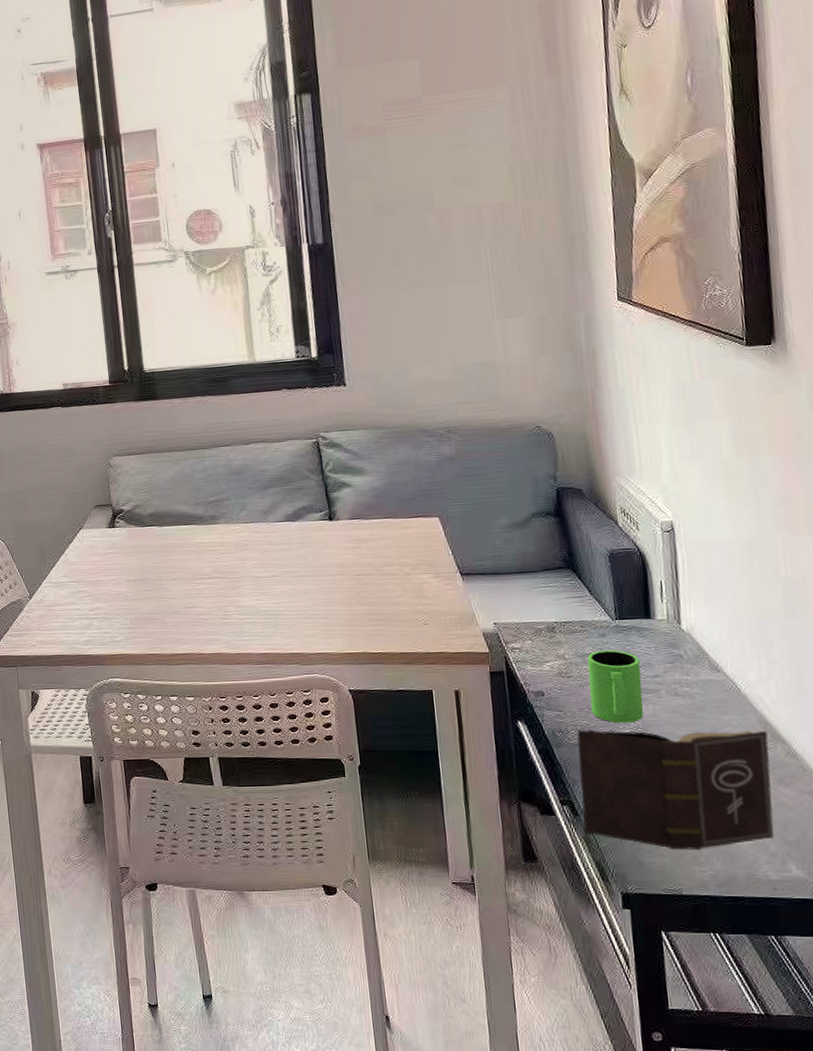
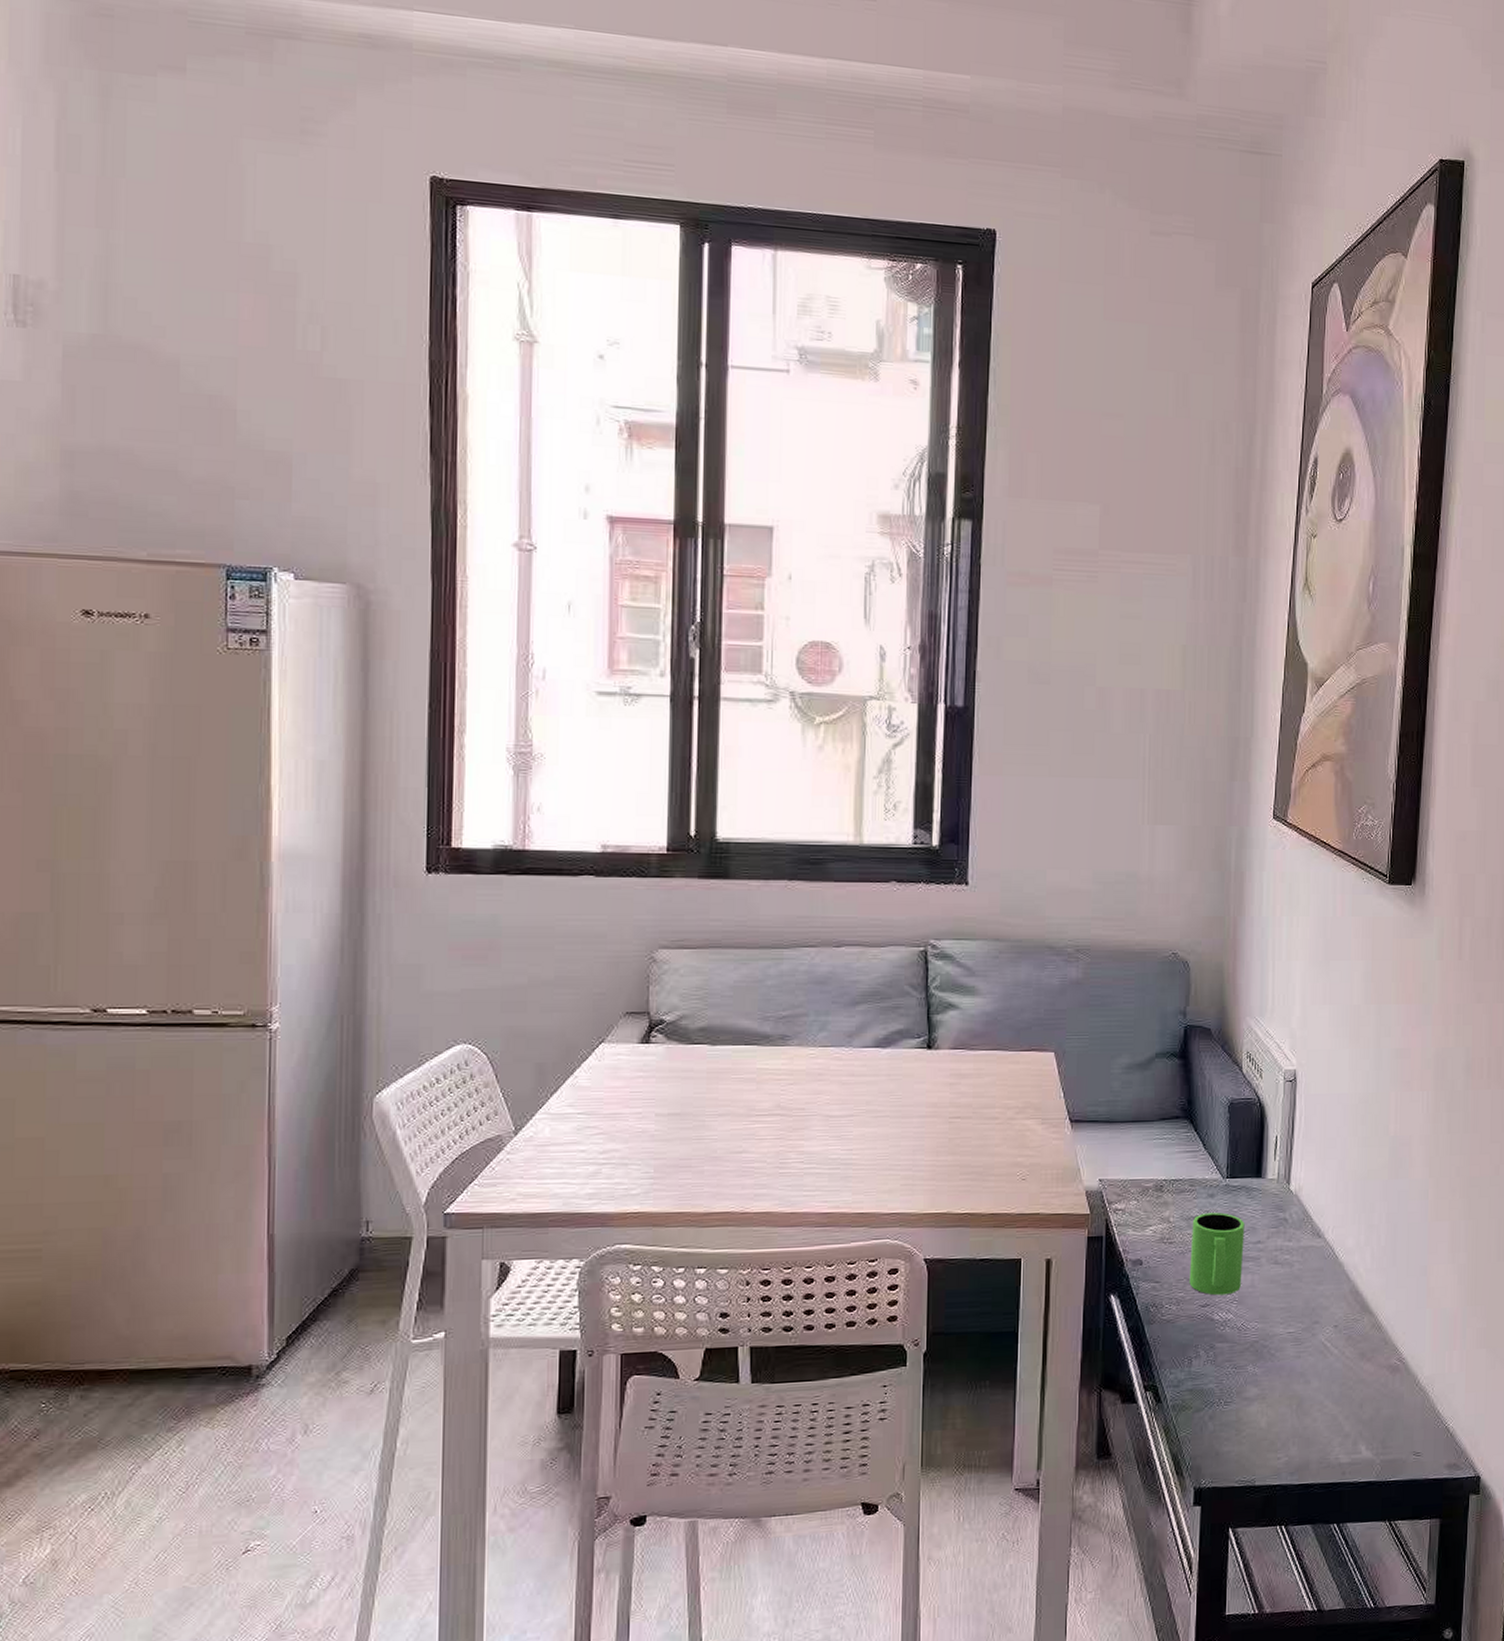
book: present [576,729,774,850] -> none [1164,1301,1357,1436]

